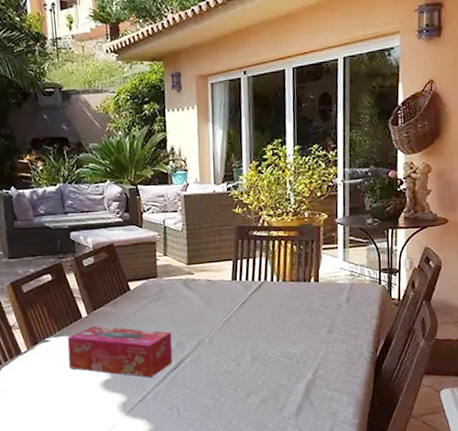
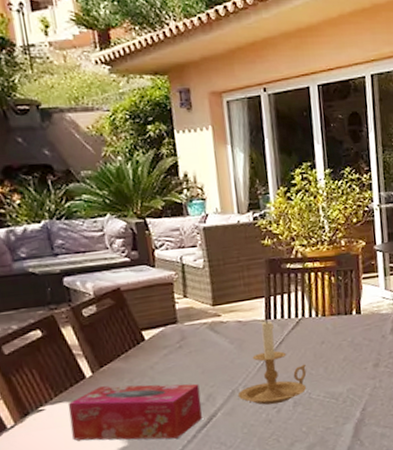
candle holder: none [203,280,265,358] -> present [237,319,307,405]

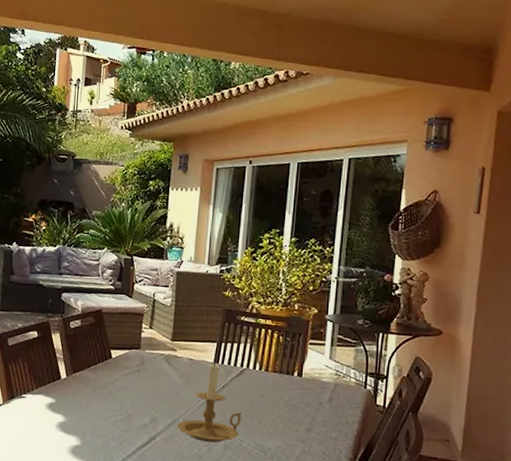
tissue box: present [67,383,202,441] -> none [41,388,147,450]

